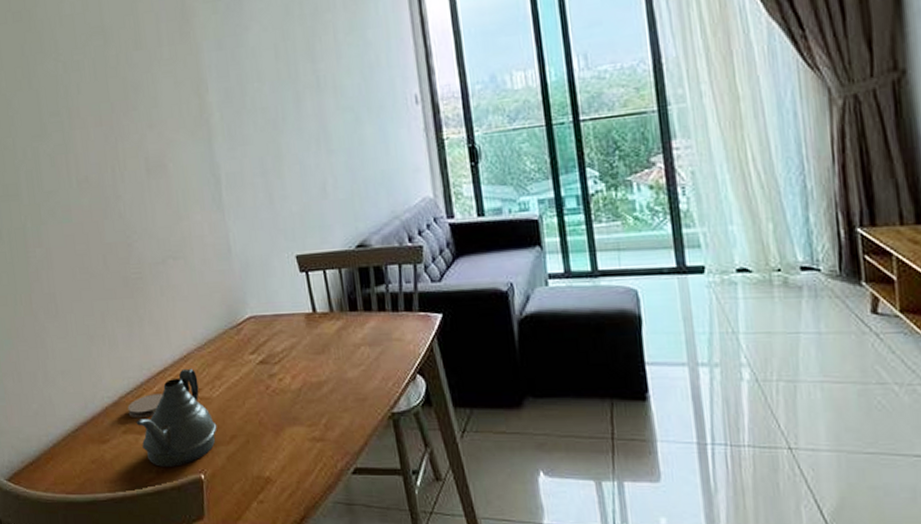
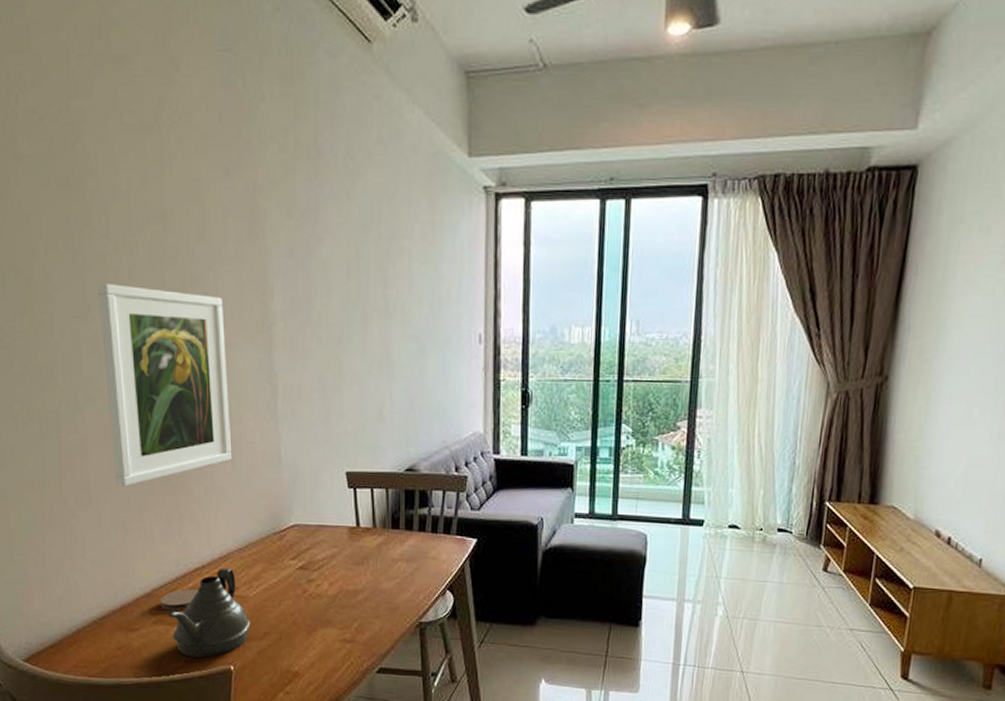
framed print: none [52,97,183,295] -> present [98,284,231,487]

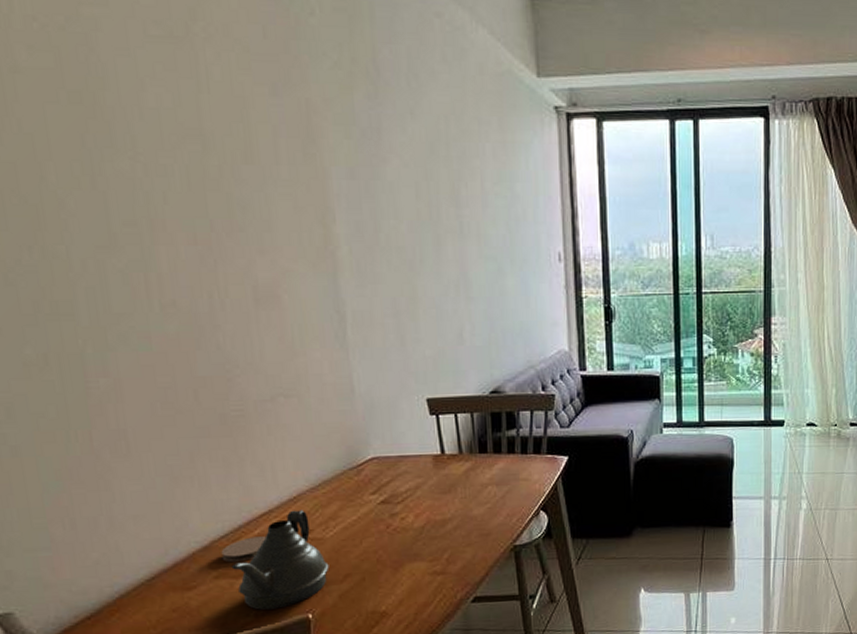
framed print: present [98,284,231,487] -> none [126,210,297,432]

